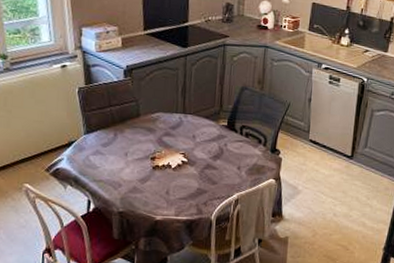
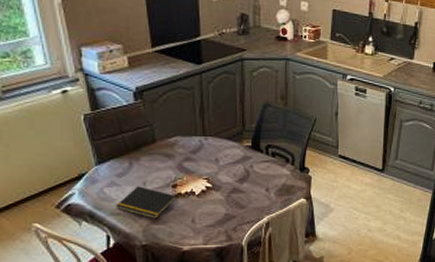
notepad: none [98,156,154,188] -> present [115,186,176,219]

